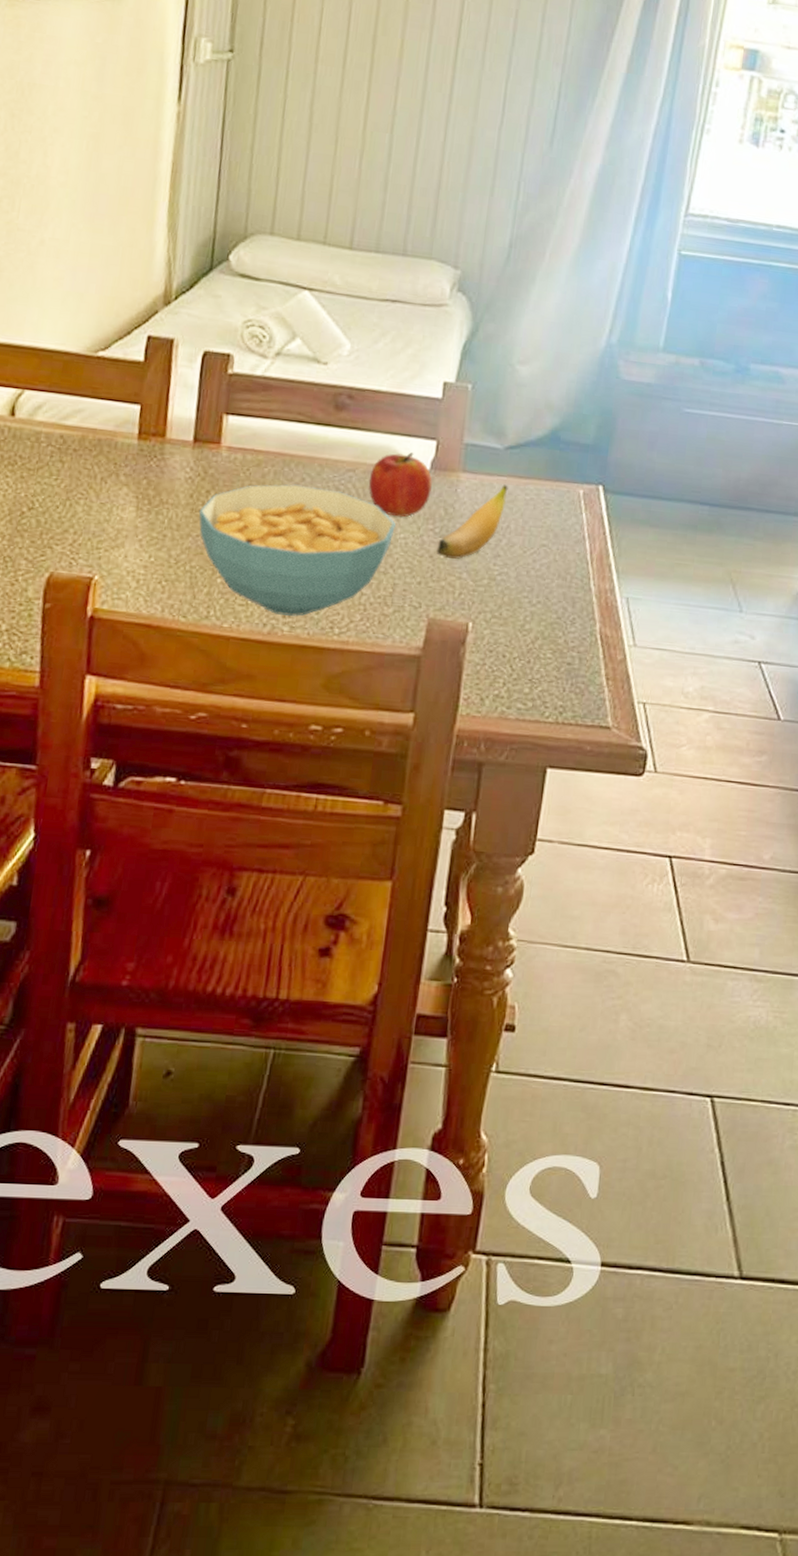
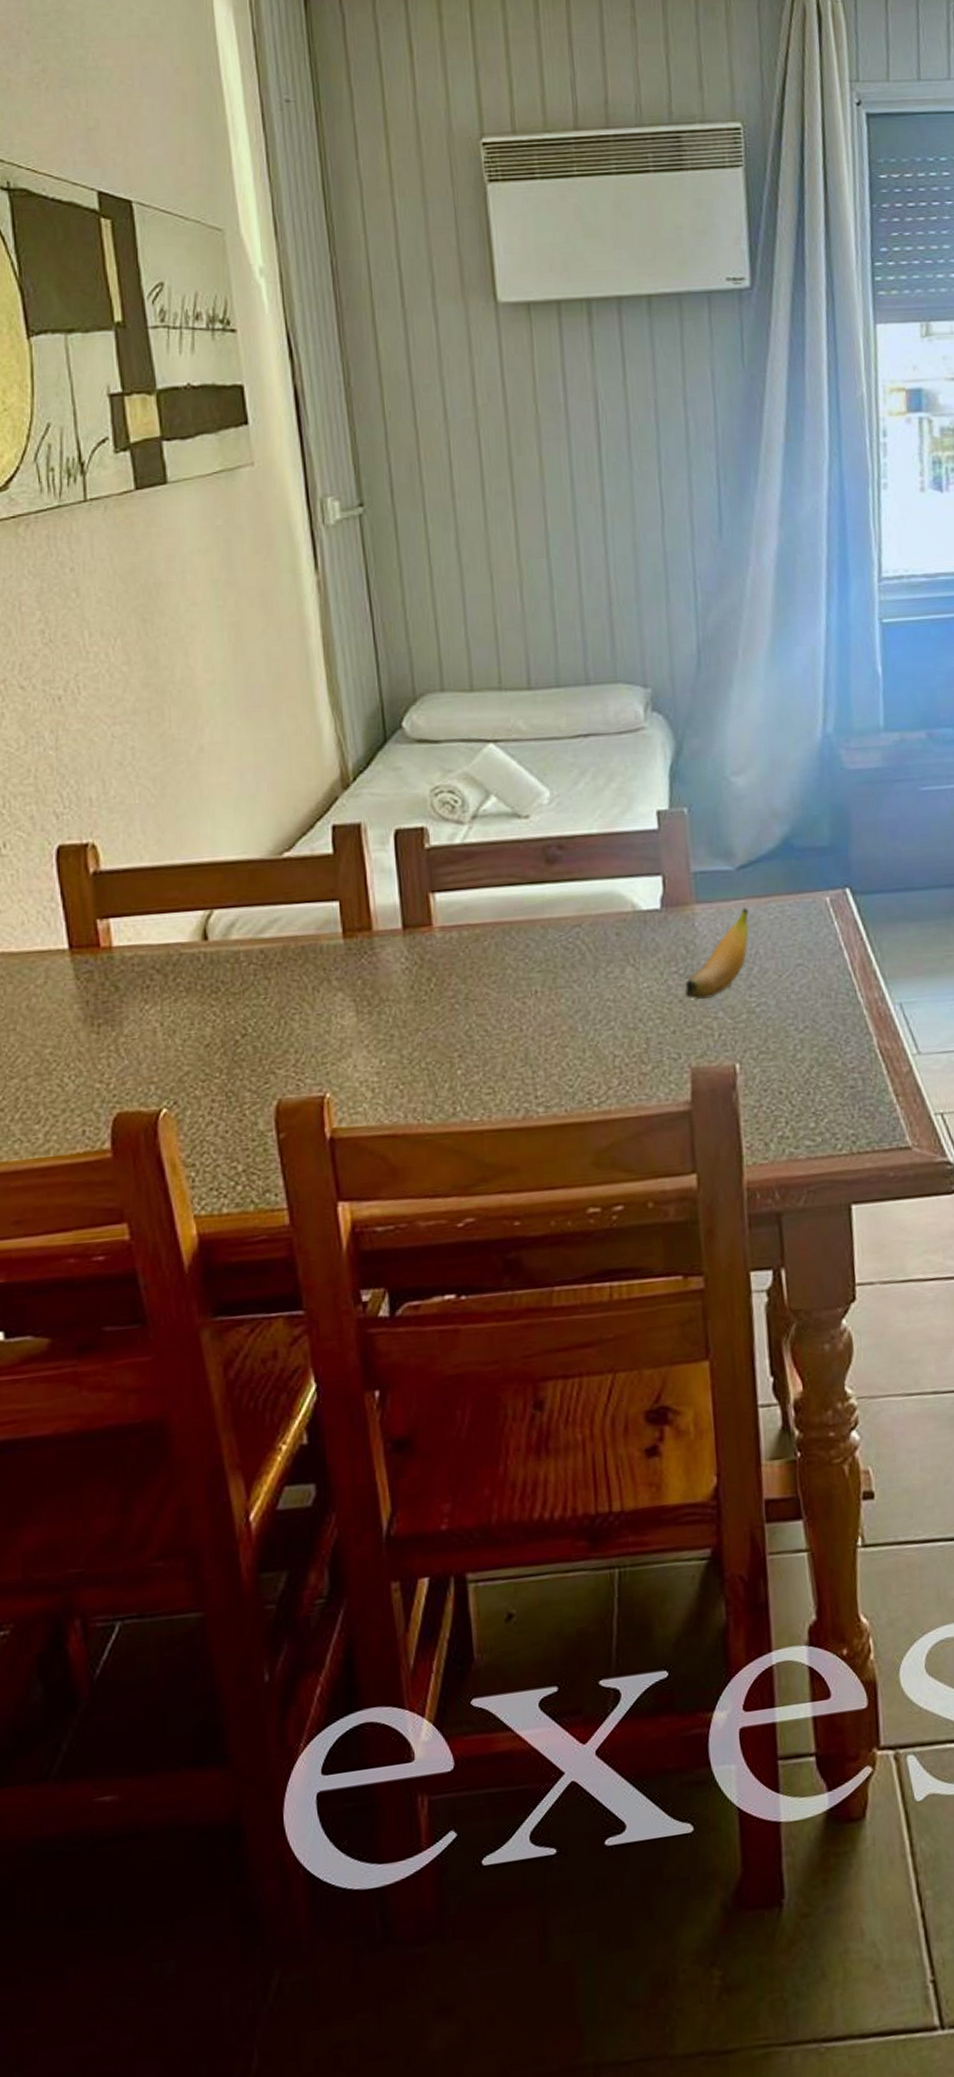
cereal bowl: present [198,484,396,616] -> none [423,951,636,1097]
fruit: present [368,452,433,517] -> none [597,893,667,967]

